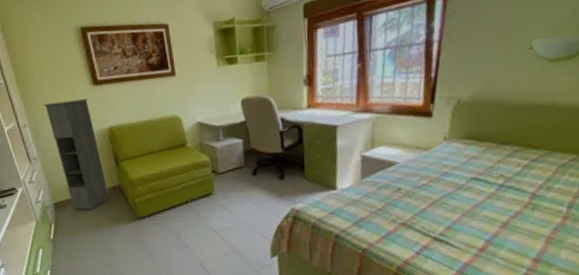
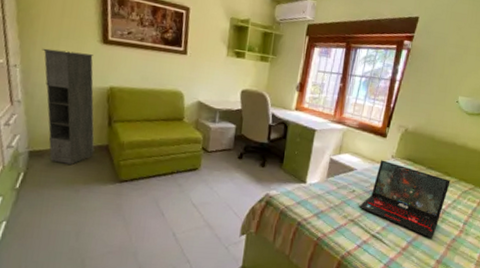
laptop: none [409,145,538,233] -> present [359,160,450,239]

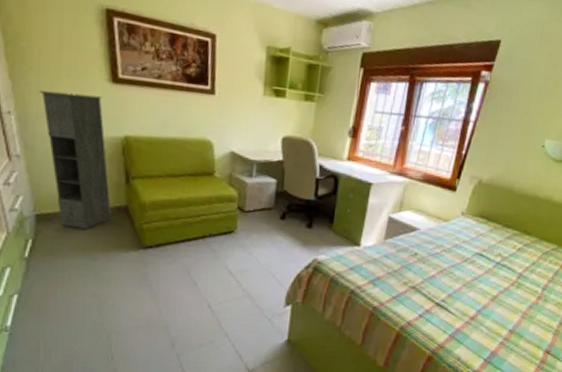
laptop: present [359,160,450,239] -> none [421,217,530,307]

